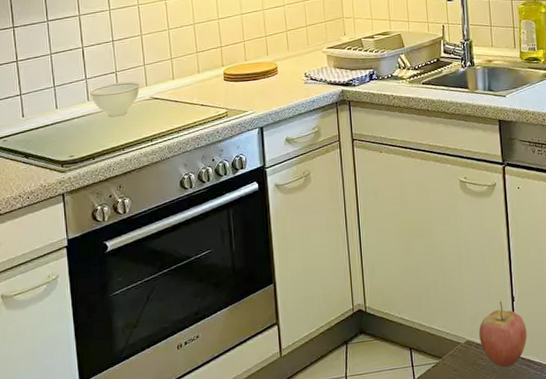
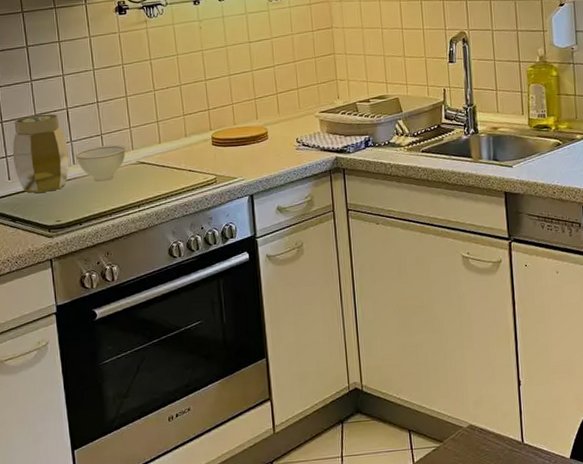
jar: none [27,52,83,130] -> present [12,113,69,194]
fruit: present [479,301,527,368] -> none [482,385,535,455]

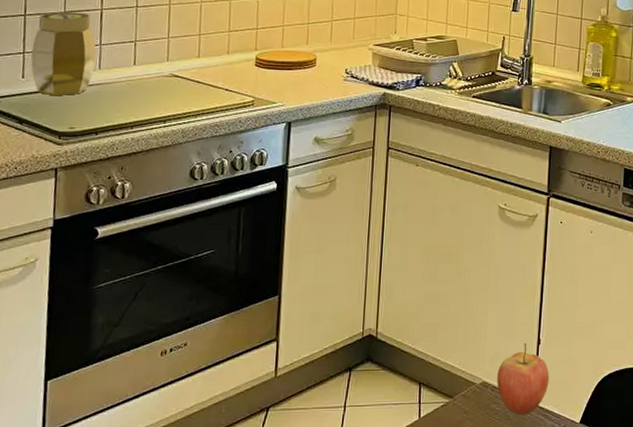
bowl: present [74,144,126,182] -> none [101,52,161,91]
fruit: none [482,385,535,455] -> present [497,343,549,416]

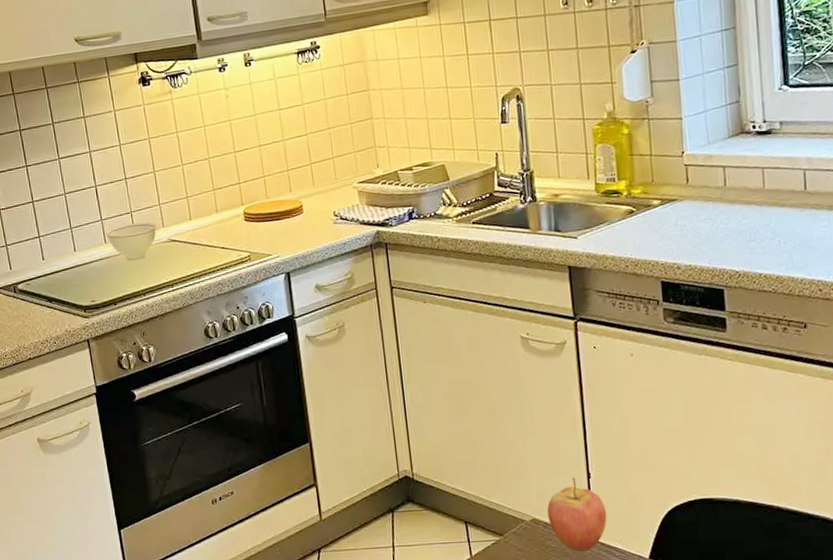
jar: present [31,11,96,96] -> none [44,191,101,274]
bowl: none [101,52,161,91] -> present [105,222,157,261]

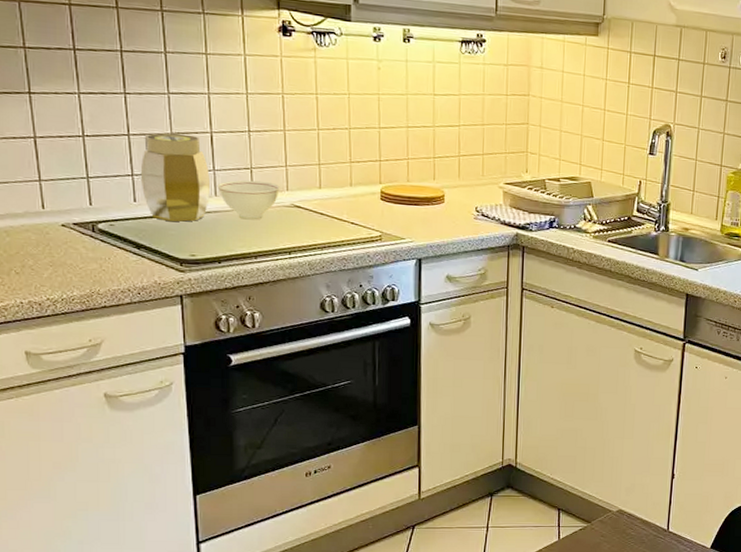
jar: none [44,191,101,274] -> present [140,133,210,222]
fruit: present [547,477,607,552] -> none [632,476,683,540]

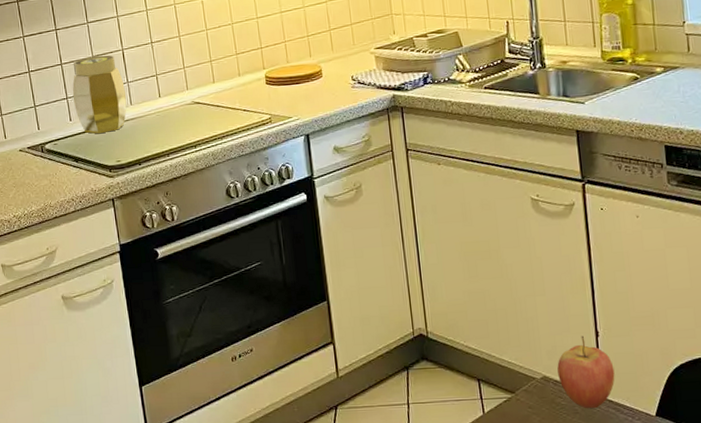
bowl: present [217,180,280,220] -> none [131,84,181,122]
fruit: none [632,476,683,540] -> present [557,335,615,409]

